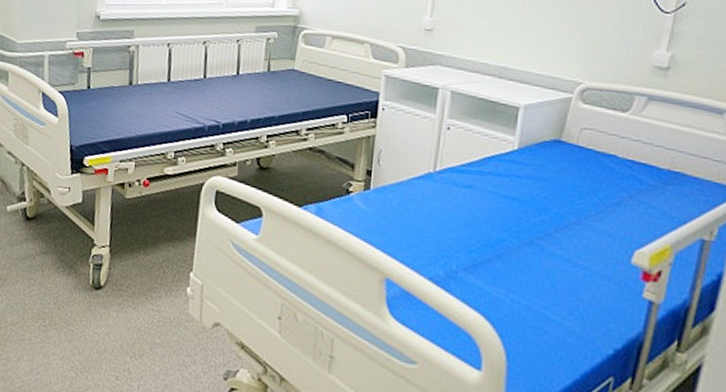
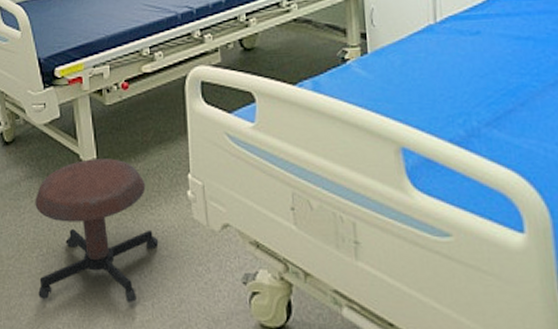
stool: none [34,245,154,381] -> present [35,159,159,302]

